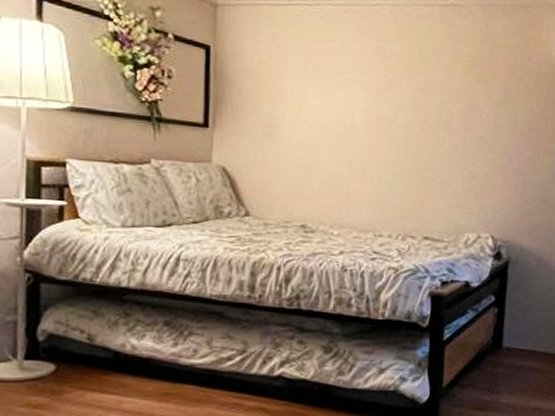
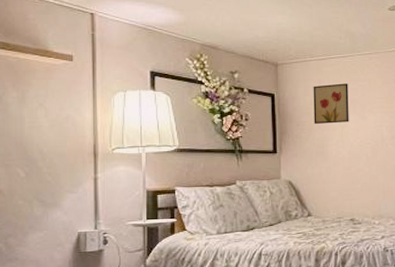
wall art: none [262,40,313,96] -> present [313,83,349,124]

